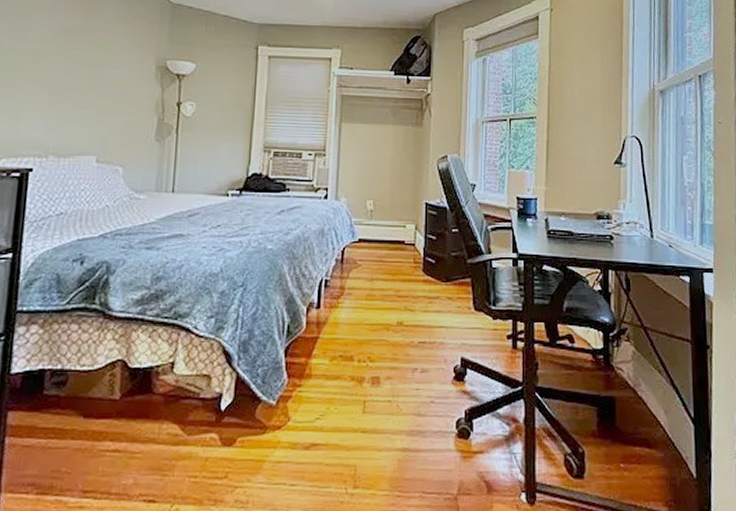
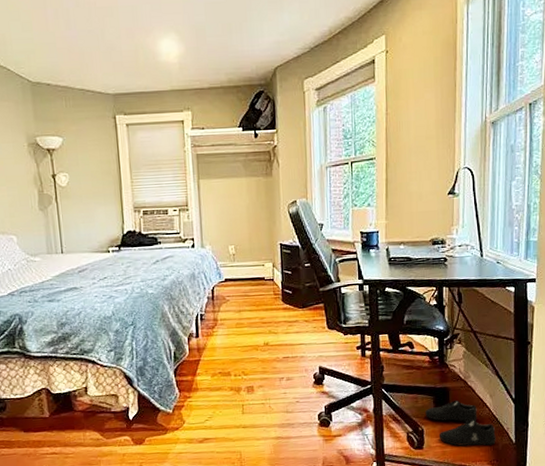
shoe: none [587,414,673,479] -> present [425,400,496,447]

